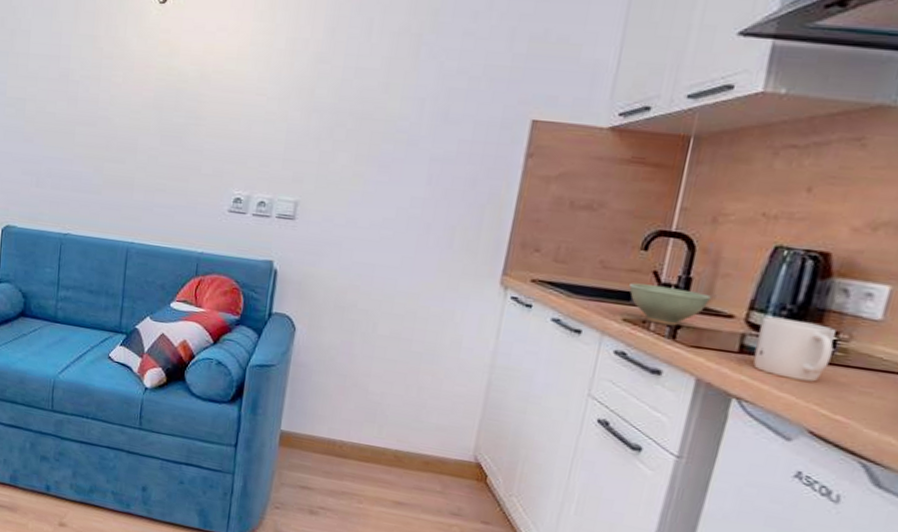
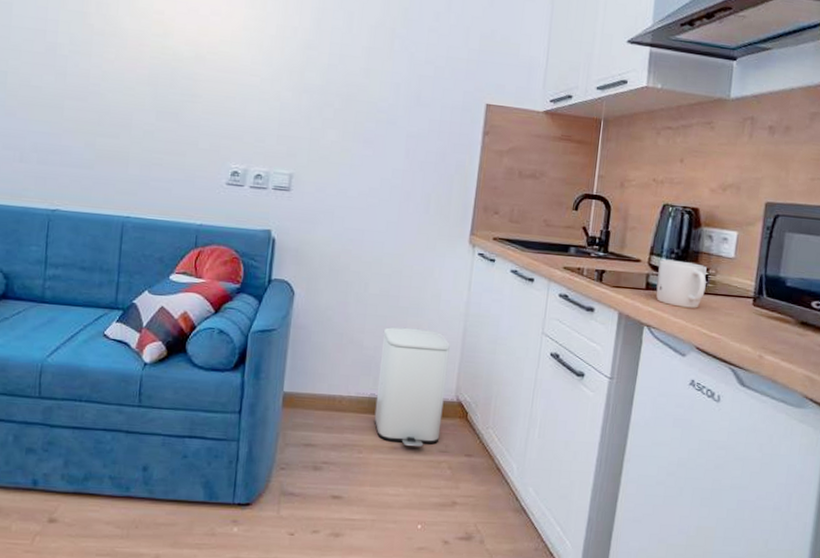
pedal bin: none [377,373,470,507] -> present [374,327,450,448]
bowl: present [629,283,712,326] -> none [566,237,625,271]

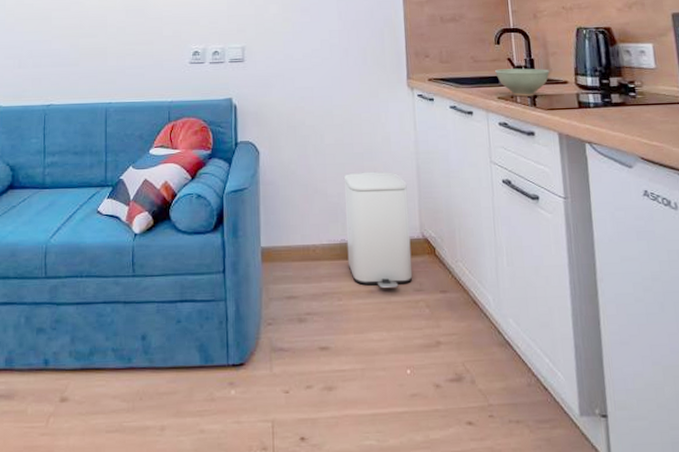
bowl: none [566,237,625,271] -> present [495,68,550,97]
mug: present [656,259,707,308] -> none [585,77,636,121]

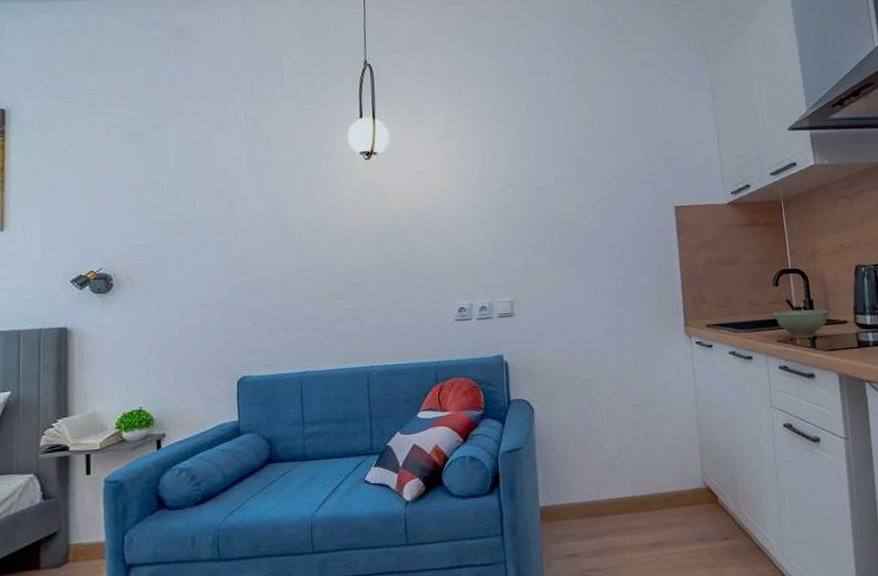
pedal bin: present [343,171,413,289] -> none [622,422,696,541]

